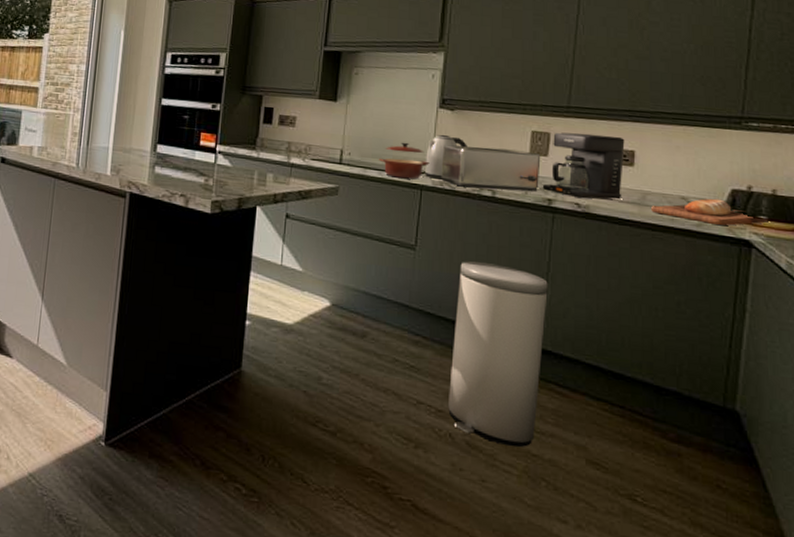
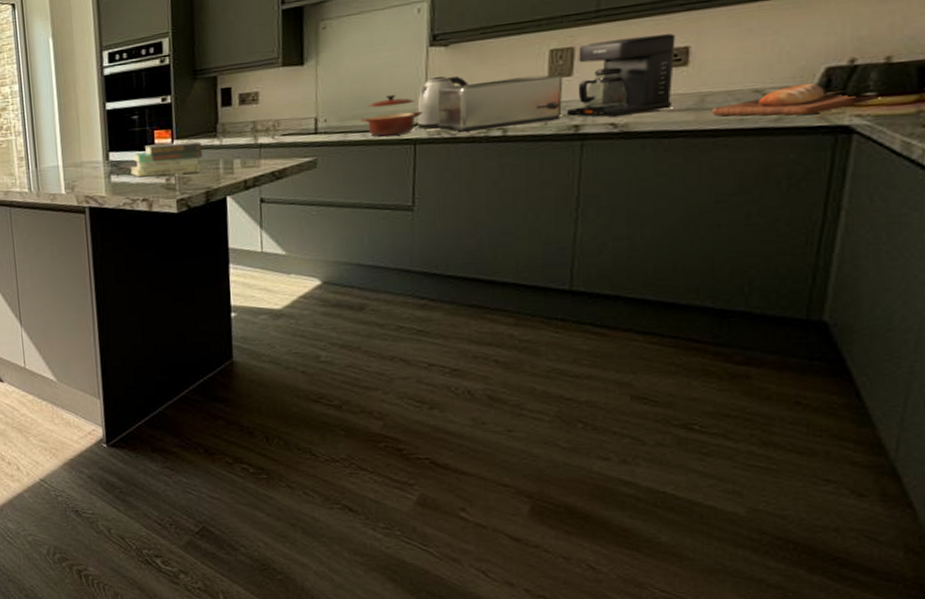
books: none [174,145,242,179] -> present [130,141,203,178]
pedal bin: present [447,260,548,448] -> none [463,209,578,394]

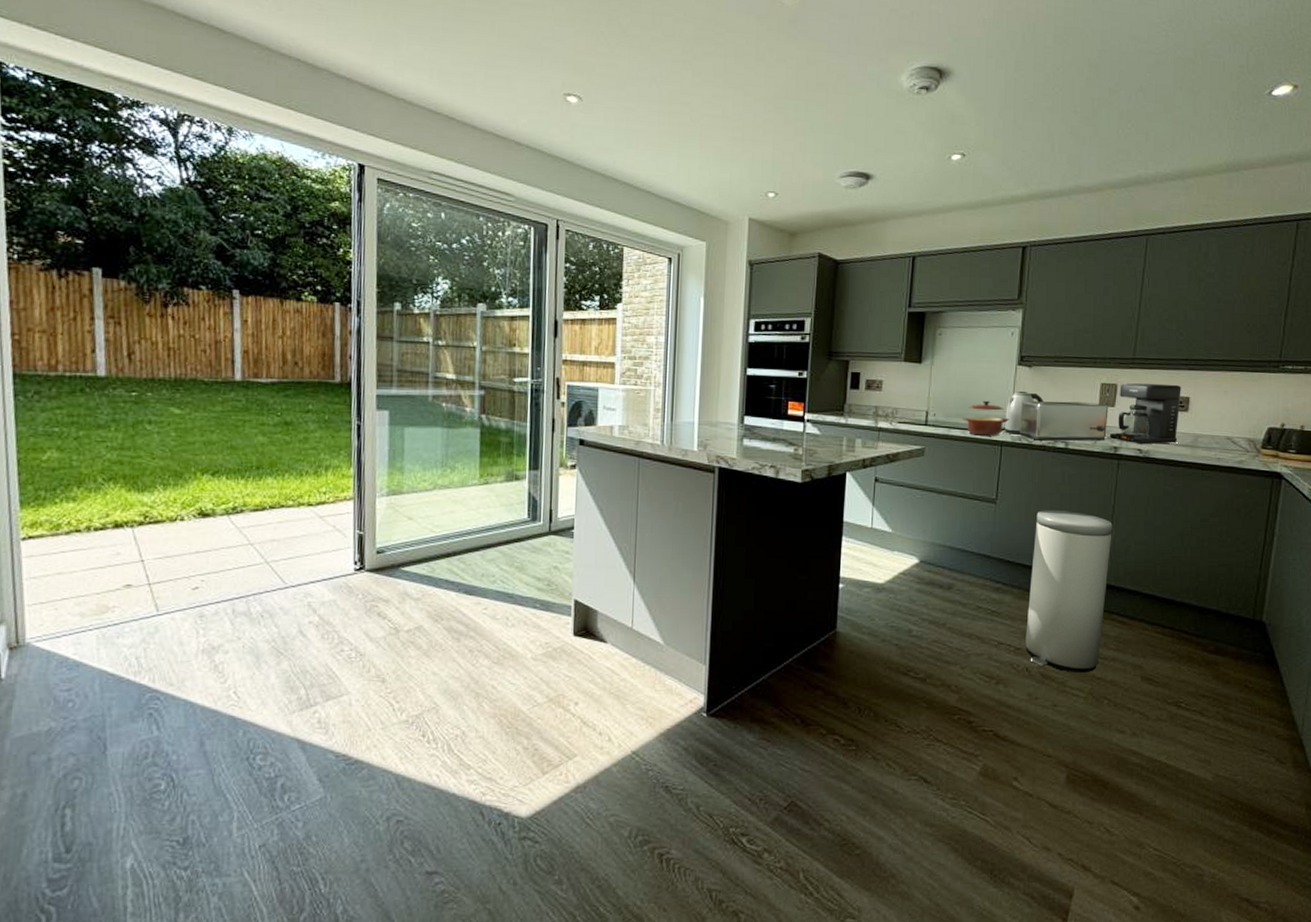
books: present [130,141,203,178] -> none [762,414,830,446]
pedal bin: none [463,209,578,394] -> present [1024,509,1113,673]
bread loaf: present [712,82,881,117] -> none [1202,437,1298,461]

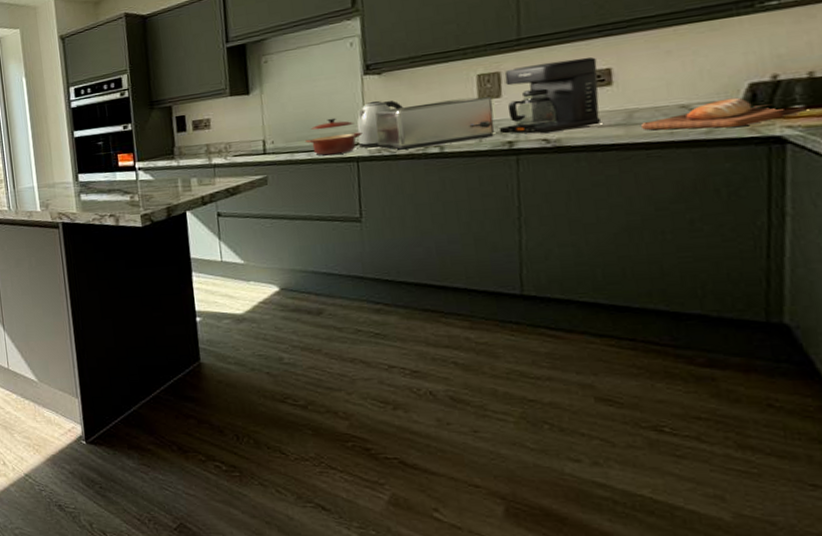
pedal bin: present [1024,509,1113,673] -> none [414,219,529,396]
bread loaf: none [1202,437,1298,461] -> present [642,97,809,131]

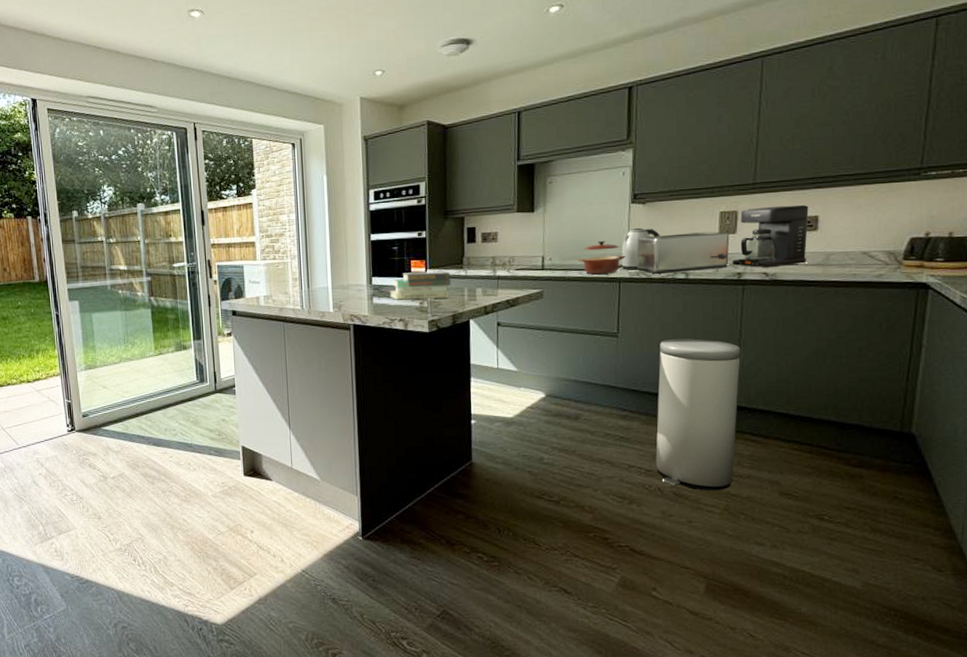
books: none [97,163,163,196] -> present [390,271,451,300]
pedal bin: none [414,219,529,396] -> present [655,338,741,491]
bread loaf: present [642,97,809,131] -> none [835,248,946,274]

